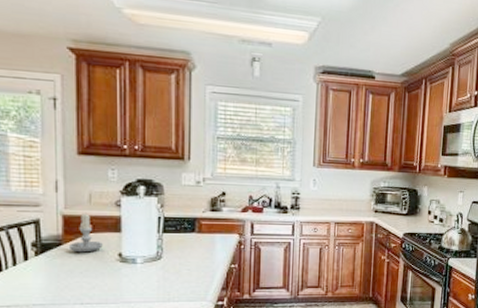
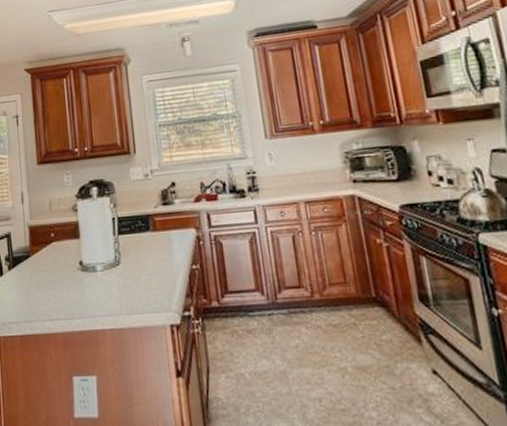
candle: present [70,212,103,253] -> none [36,221,65,264]

